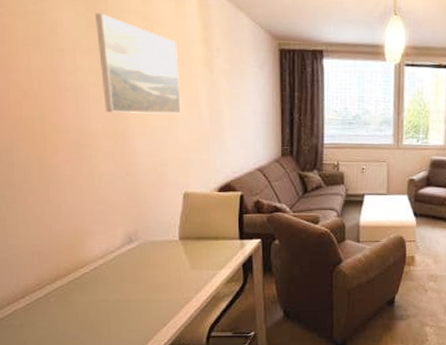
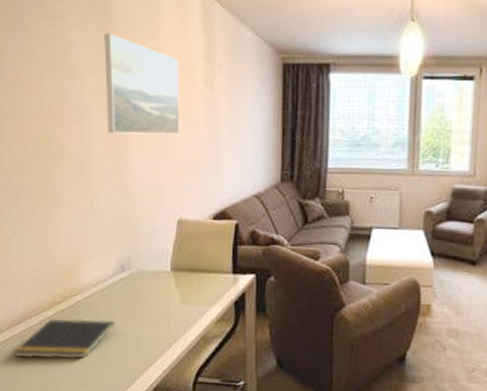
notepad: none [17,288,126,330] -> present [12,318,115,359]

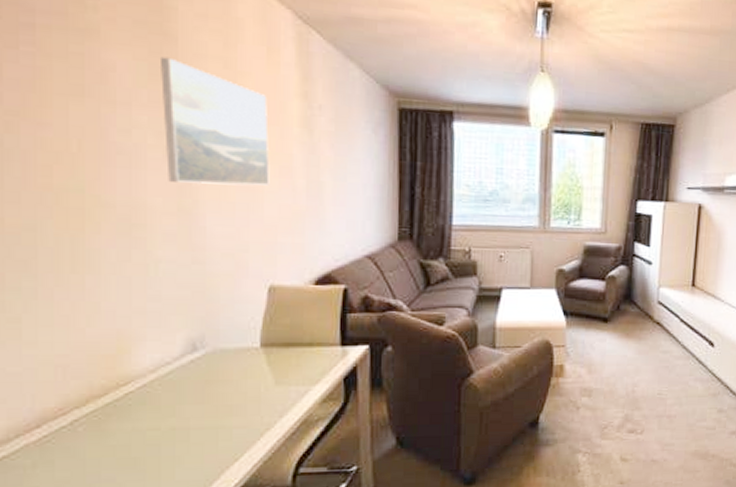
notepad: present [12,318,115,359] -> none [27,412,185,471]

